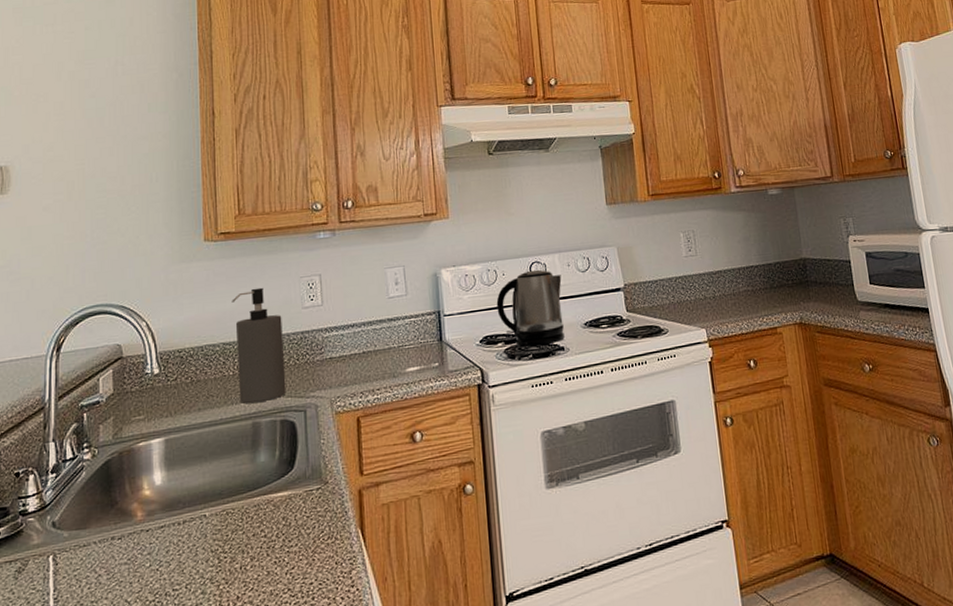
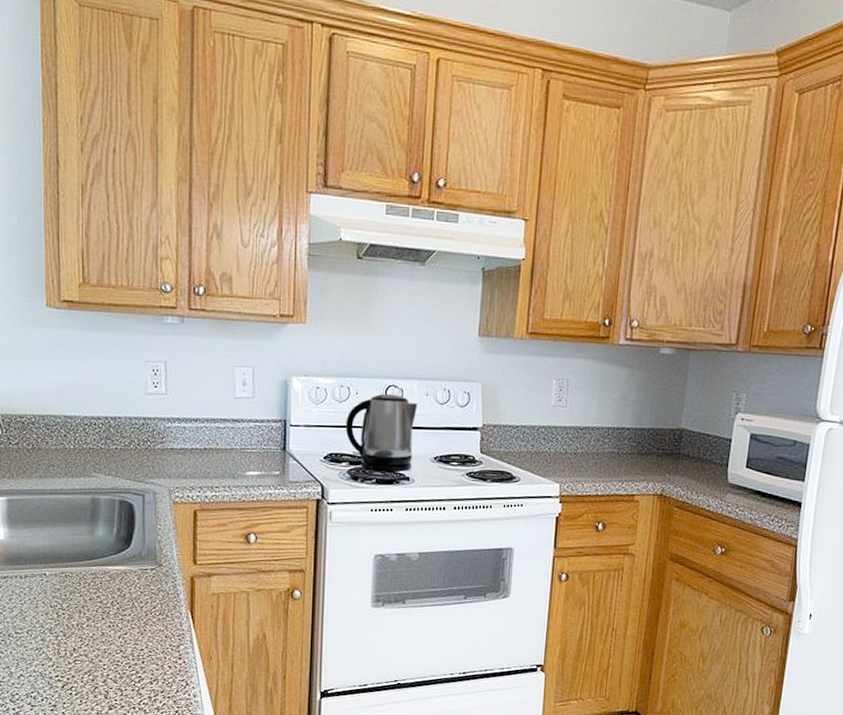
soap dispenser: present [232,287,286,404] -> none [74,365,126,480]

